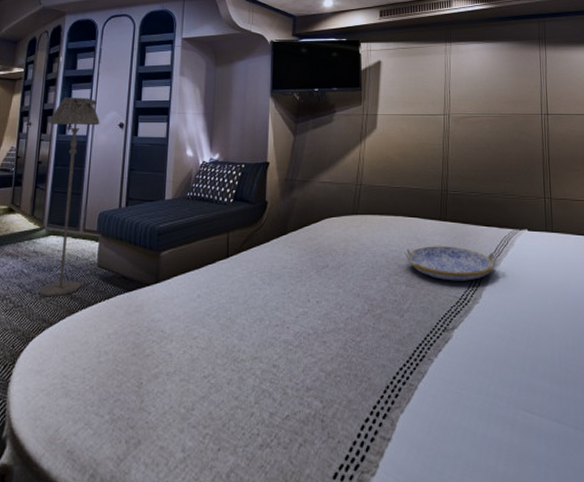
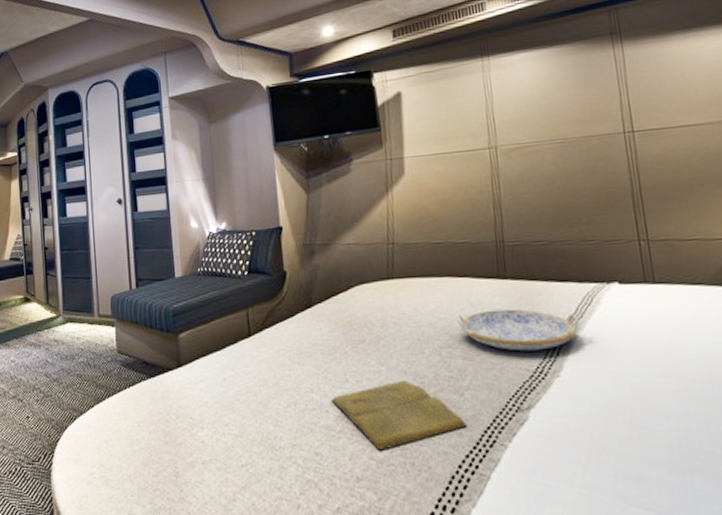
floor lamp: present [39,97,100,297] -> none [49,175,104,386]
book: none [293,302,404,365] -> present [331,380,467,452]

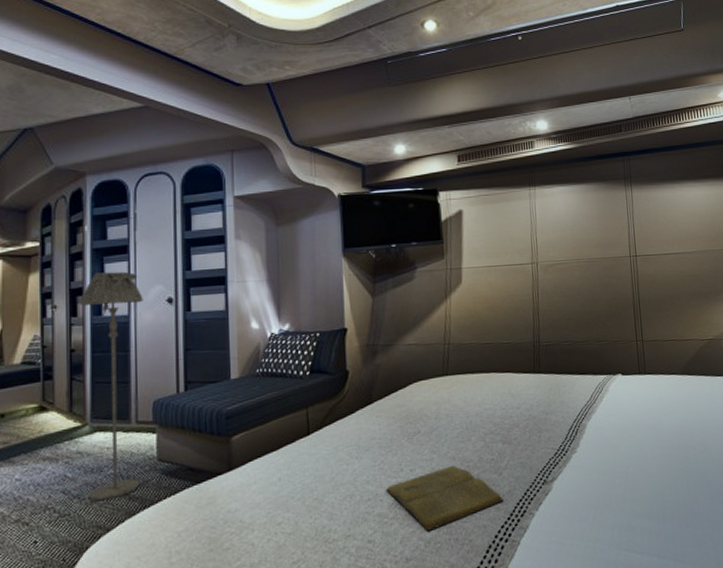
floor lamp: none [49,175,104,386] -> present [79,271,143,502]
serving tray: present [455,309,580,352] -> none [498,398,593,434]

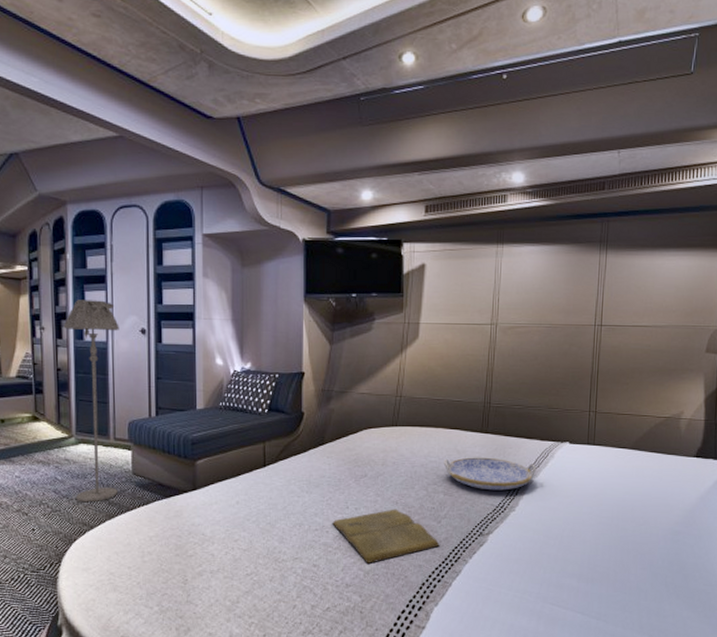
serving tray: none [498,398,593,434] -> present [443,457,537,491]

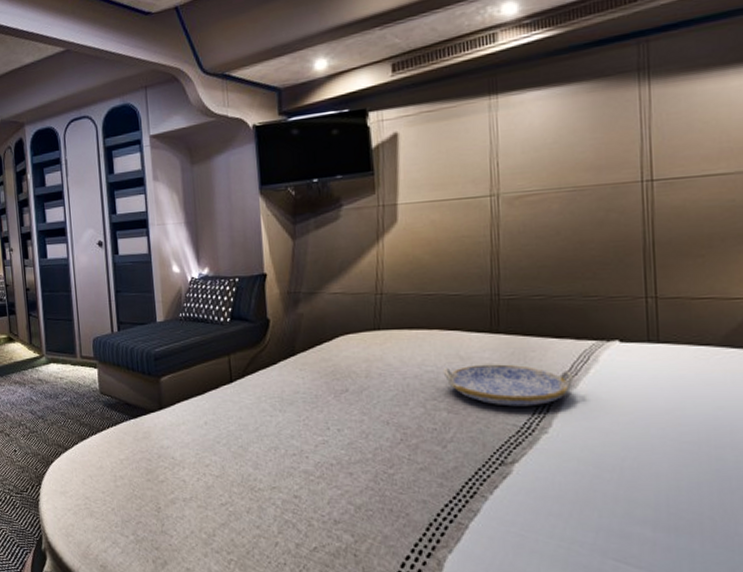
floor lamp: present [63,300,119,503] -> none [29,216,87,424]
book: present [332,509,440,565] -> none [312,430,448,498]

